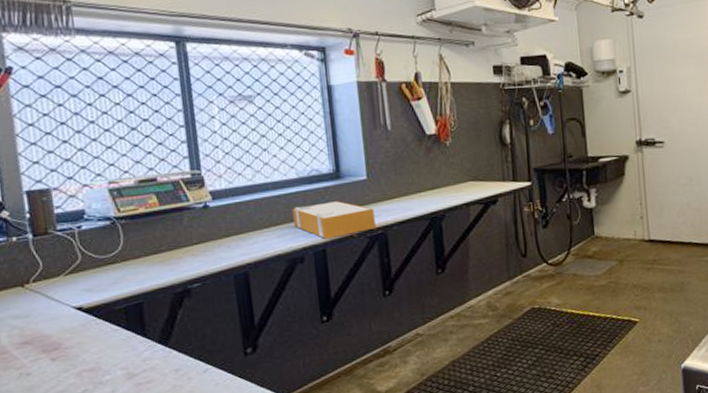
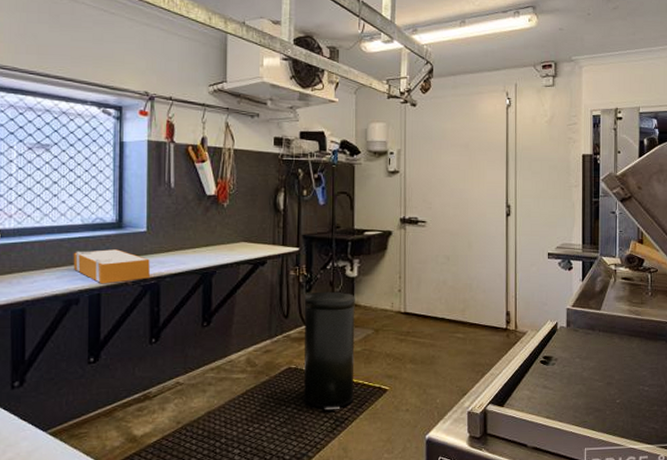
pedal bin: none [541,224,603,349] -> present [303,291,355,410]

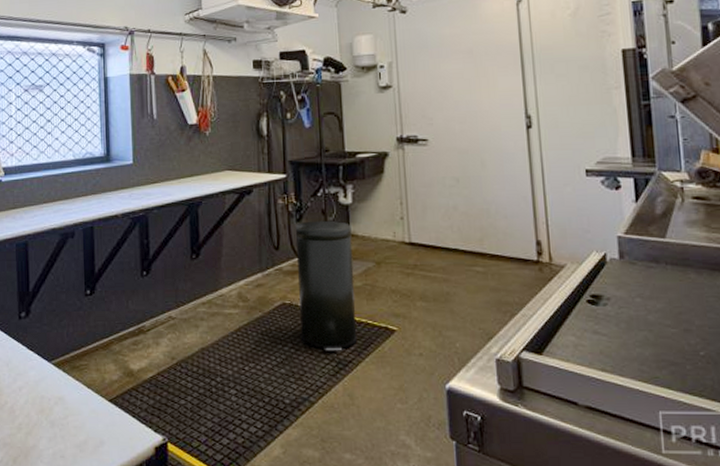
storage bin: present [73,249,150,284] -> none [67,183,138,217]

